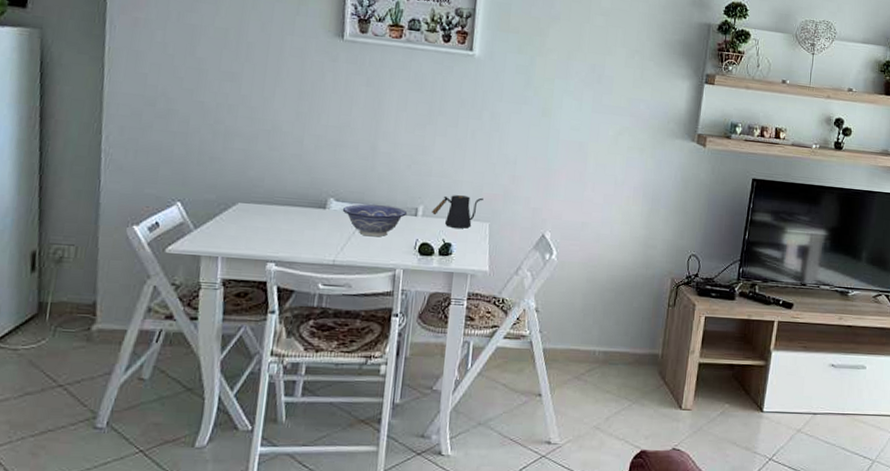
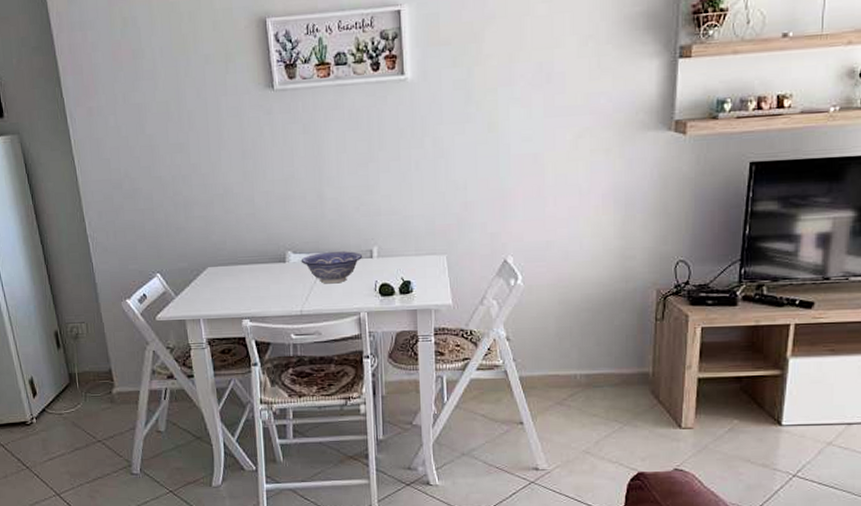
kettle: present [432,195,484,229] -> none [387,230,437,265]

